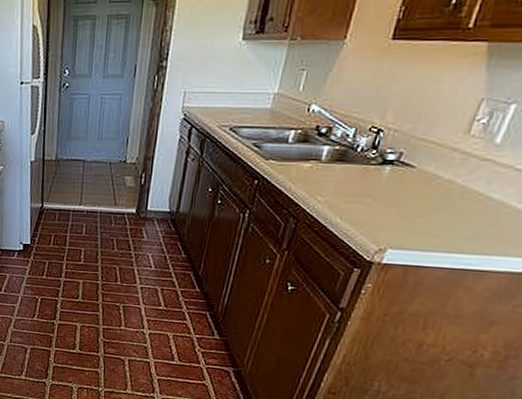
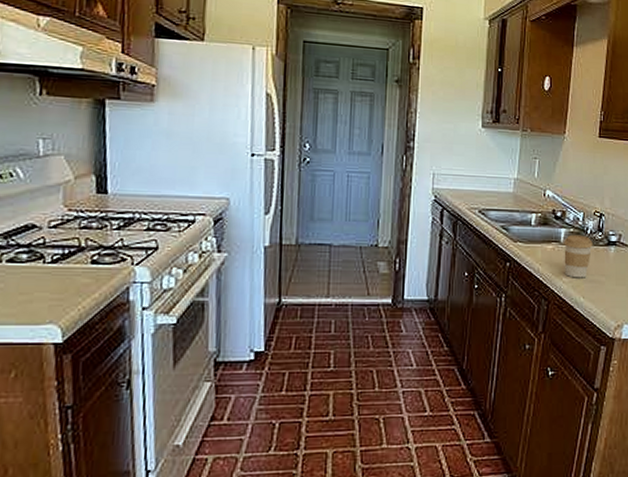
coffee cup: none [320,152,363,199] -> present [564,234,593,278]

